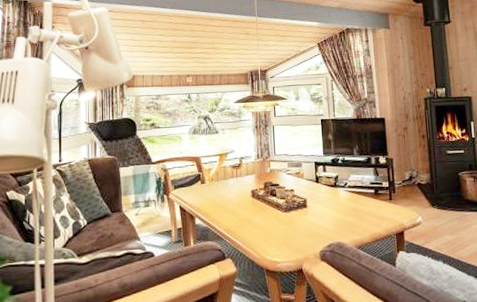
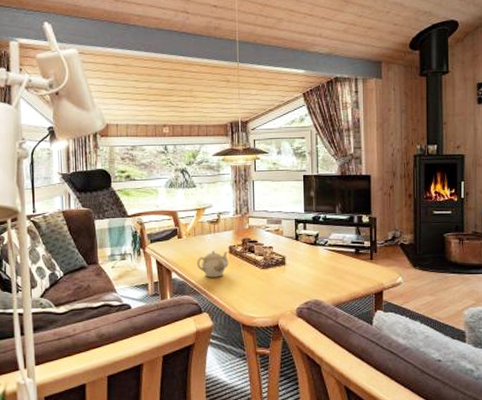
teapot: none [219,195,252,222] -> present [196,251,229,278]

